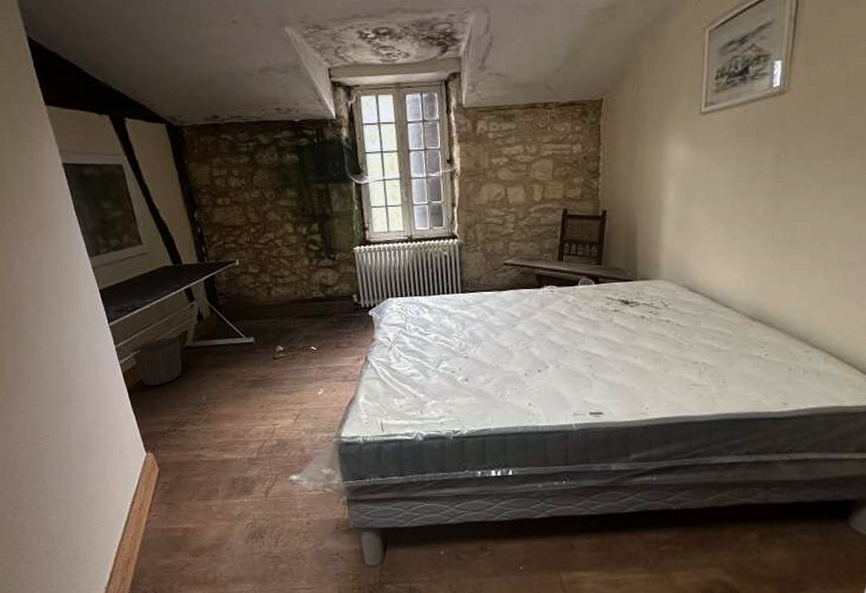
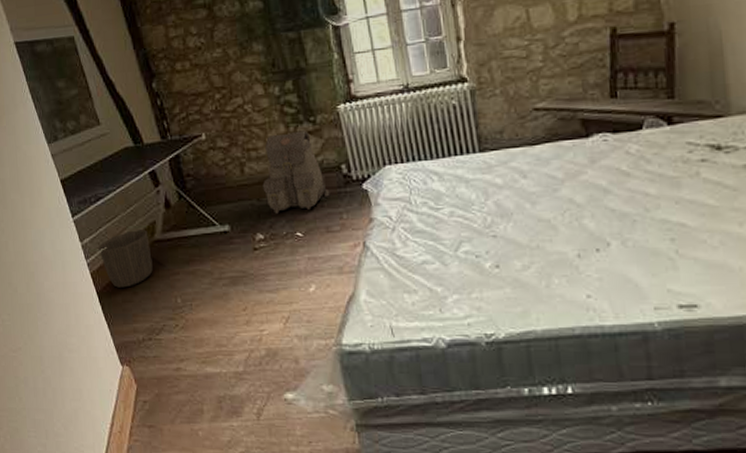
backpack: none [286,265,342,331] -> present [262,130,330,214]

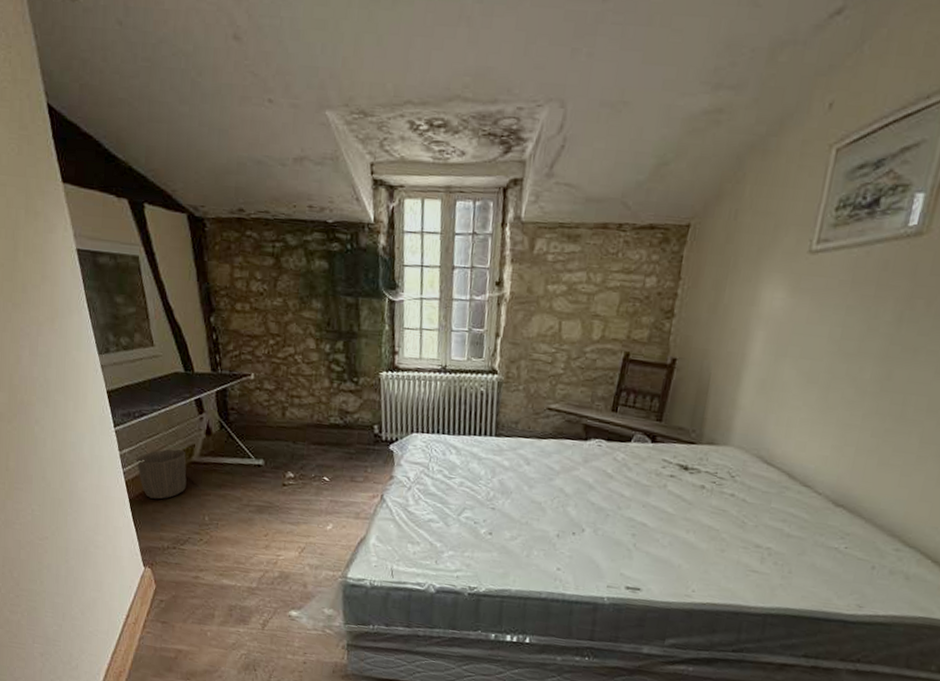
backpack: present [262,130,330,214] -> none [300,387,360,459]

